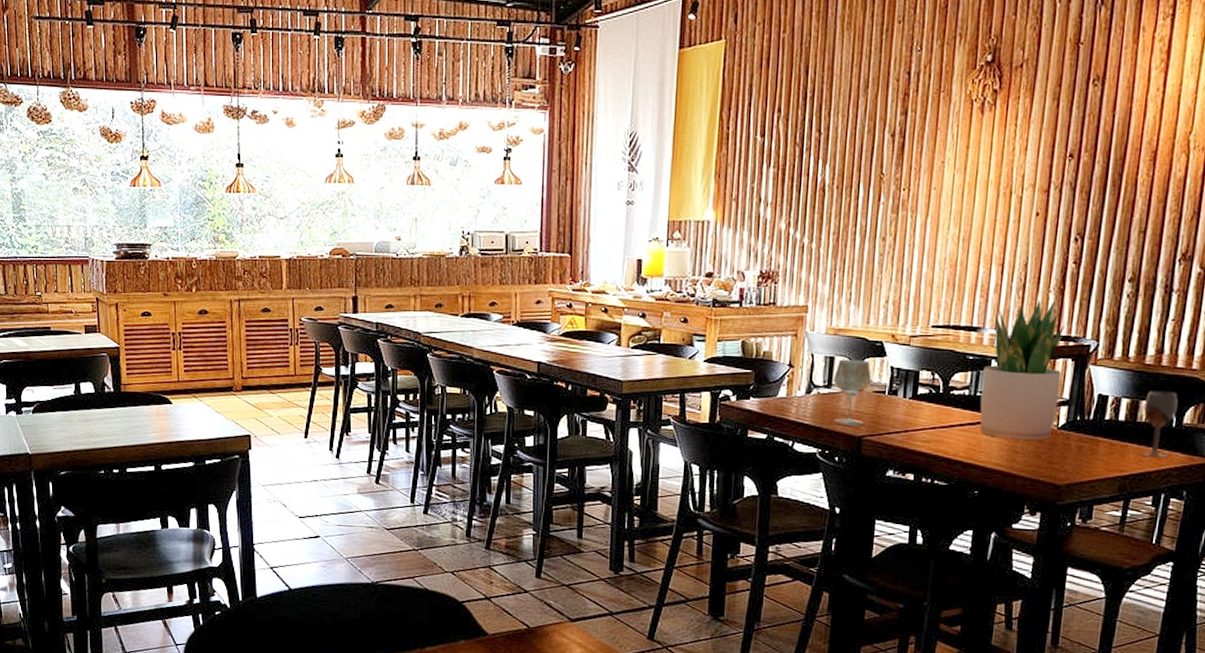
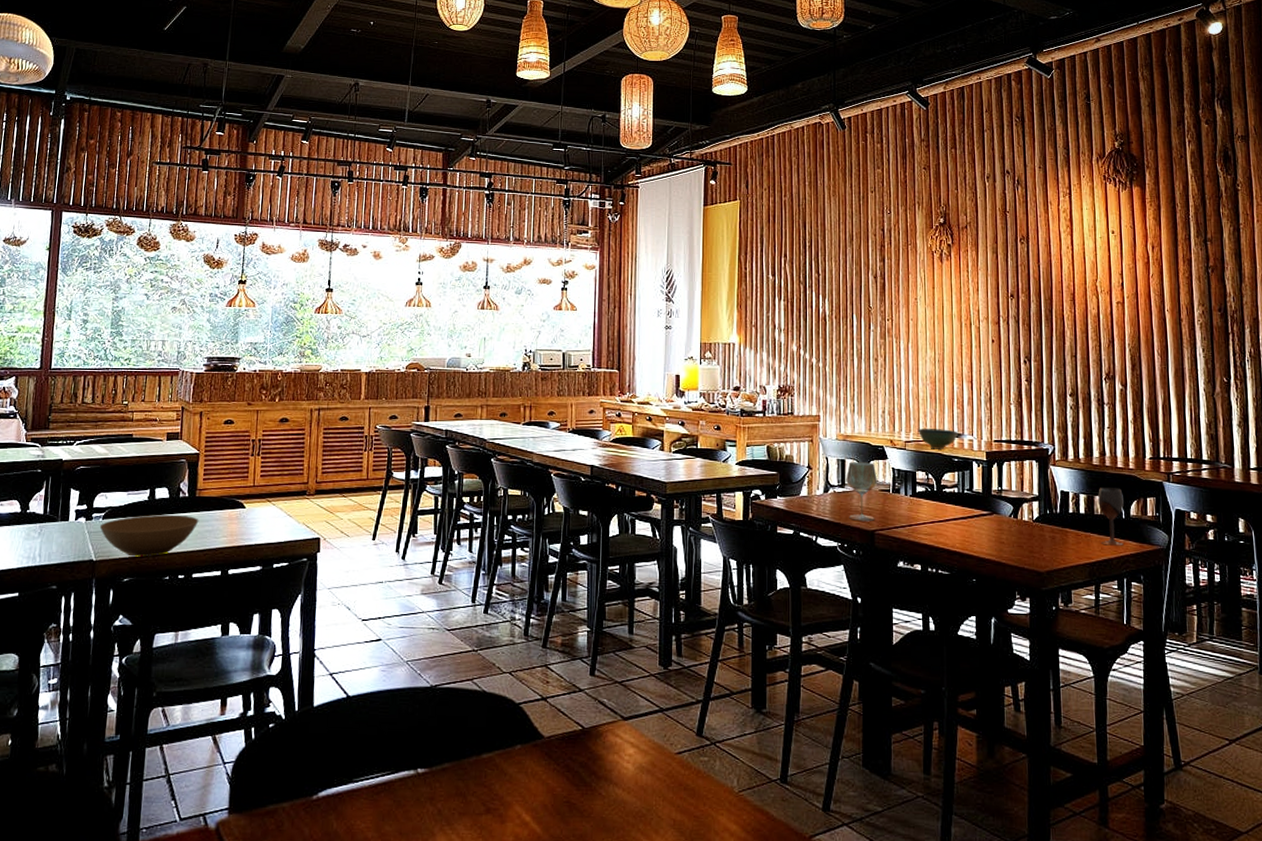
bowl: none [30,409,127,451] -> present [99,514,199,557]
bowl: none [927,321,979,346] -> present [917,428,959,450]
planter: present [979,301,1066,441] -> none [967,411,1030,532]

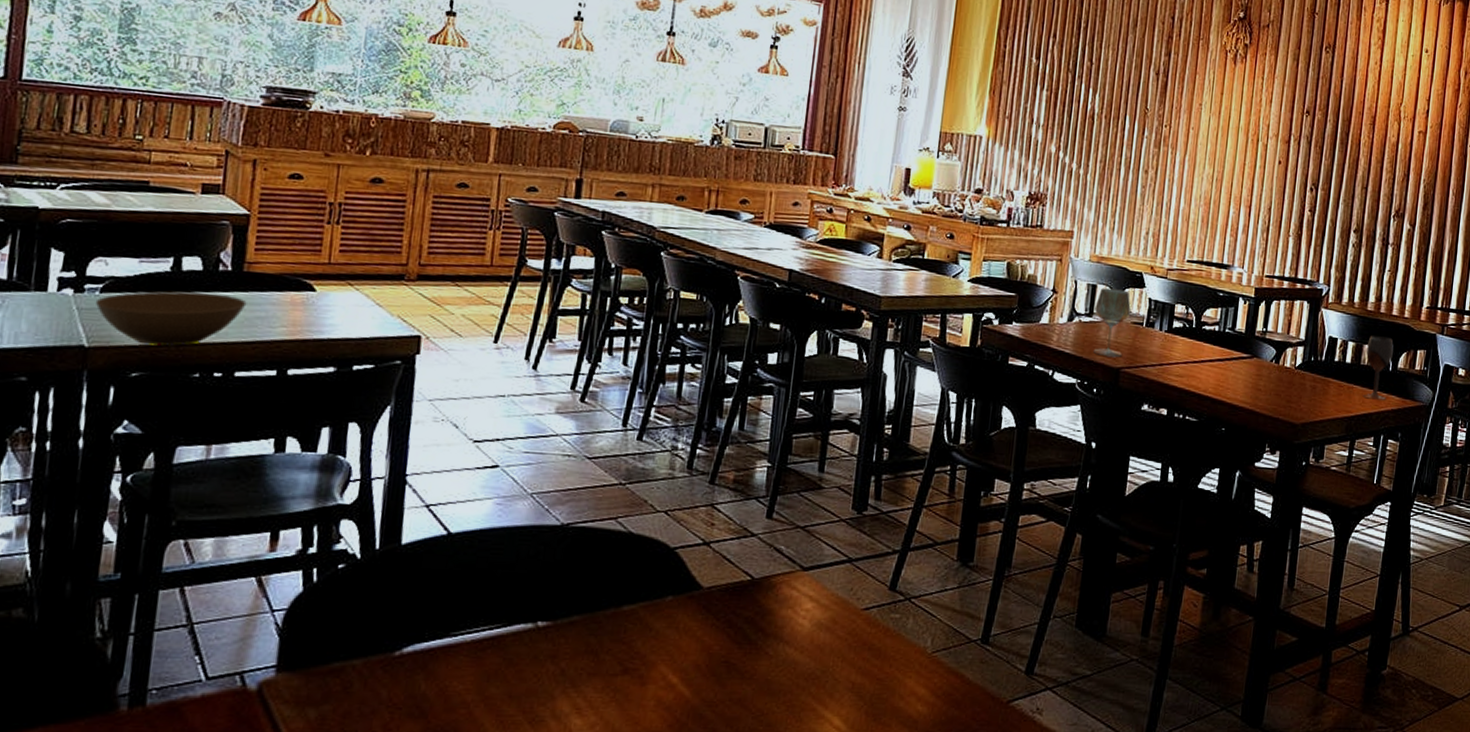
bowl: present [917,428,959,450] -> none [1183,255,1228,282]

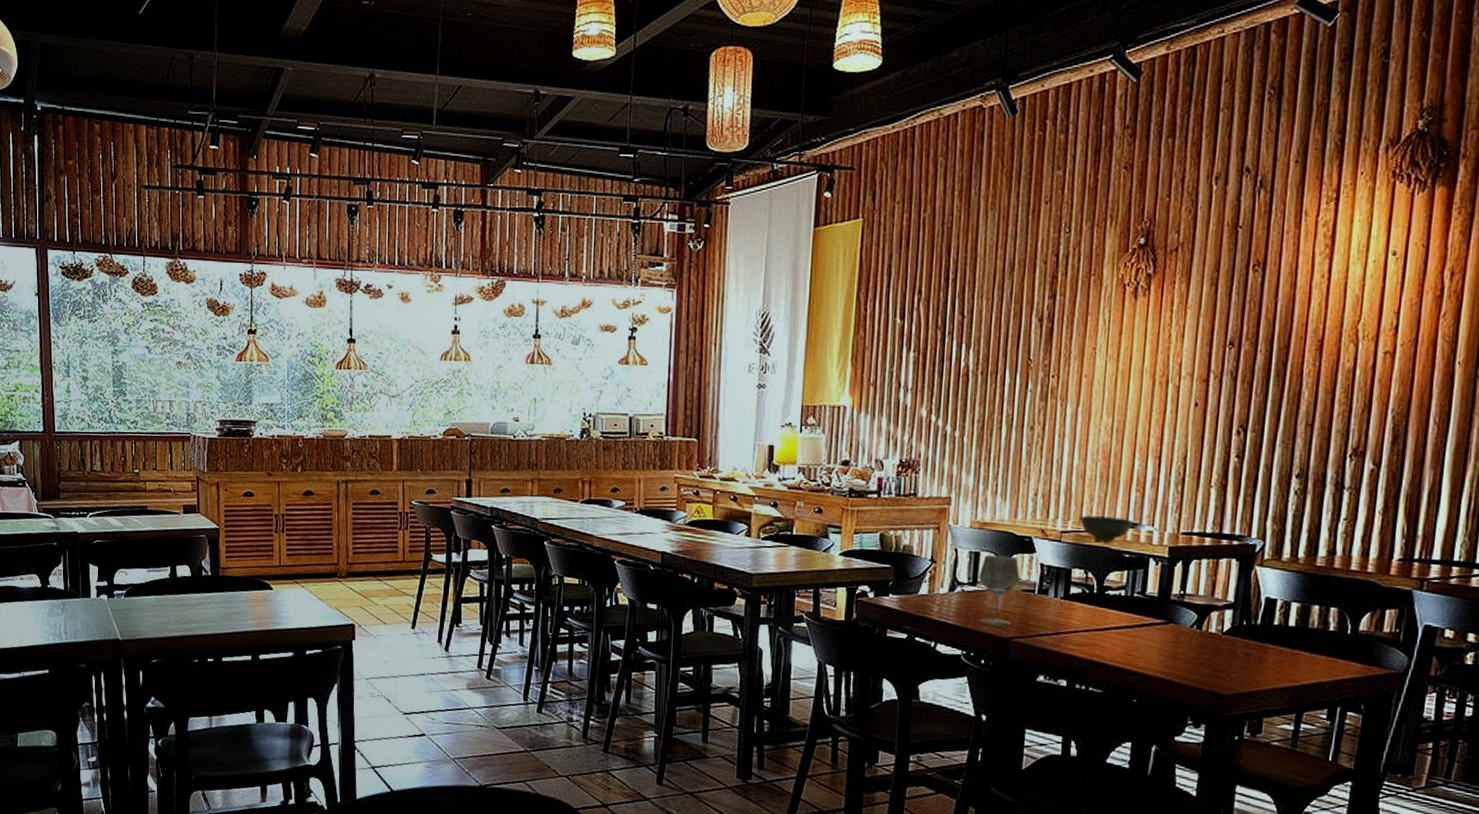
bowl: present [95,290,247,346] -> none [122,593,225,638]
bowl: none [1183,255,1228,282] -> present [1079,516,1135,543]
wine glass: present [1362,335,1394,402] -> none [1312,594,1353,669]

